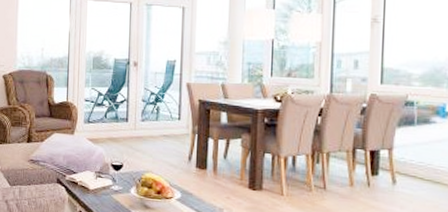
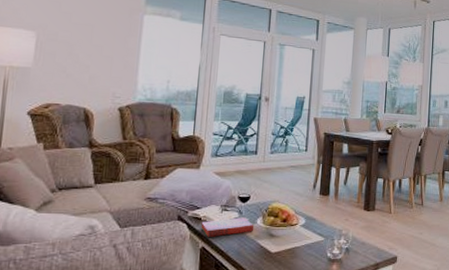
hardback book: none [78,185,128,203] -> present [201,217,254,237]

